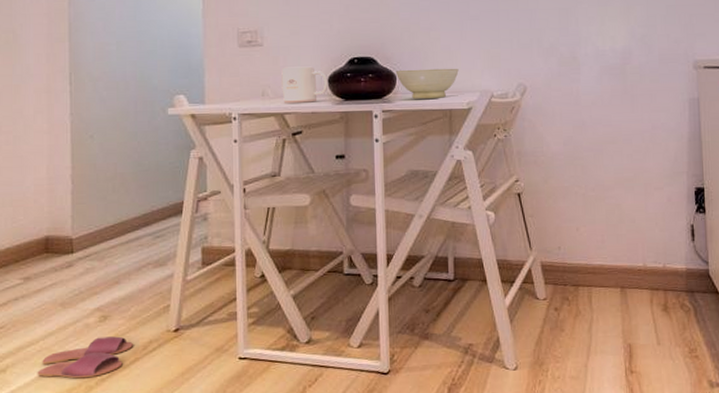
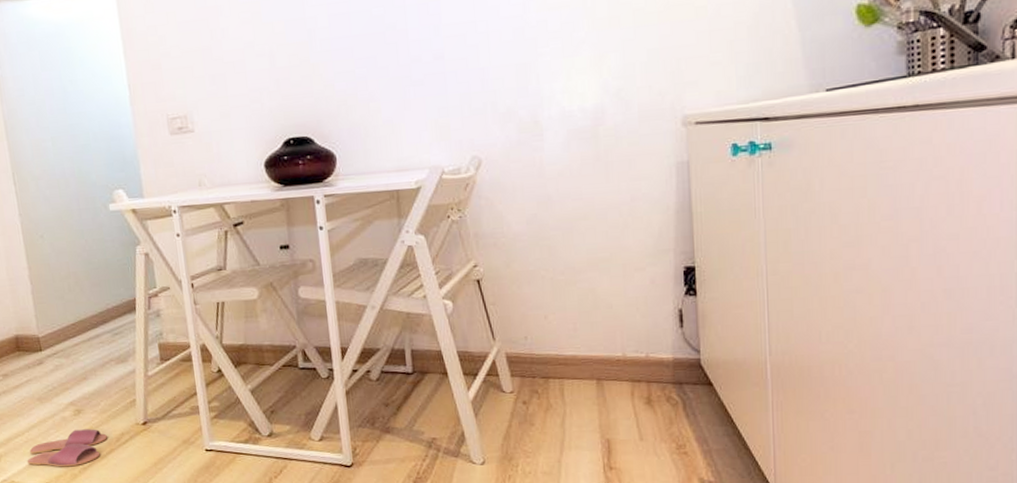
mug: present [281,66,329,103] -> none [216,151,266,193]
bowl: present [396,68,459,99] -> none [336,143,404,181]

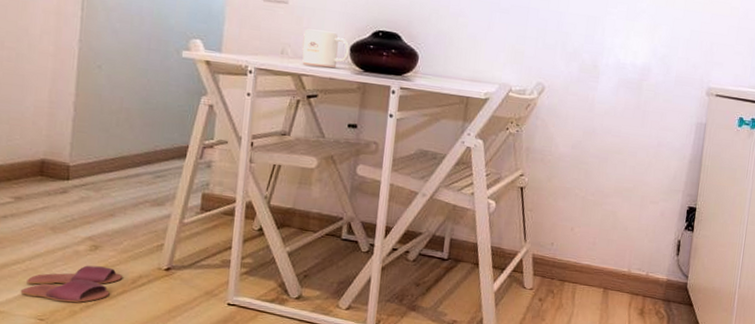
mug: none [216,151,266,193] -> present [302,28,350,69]

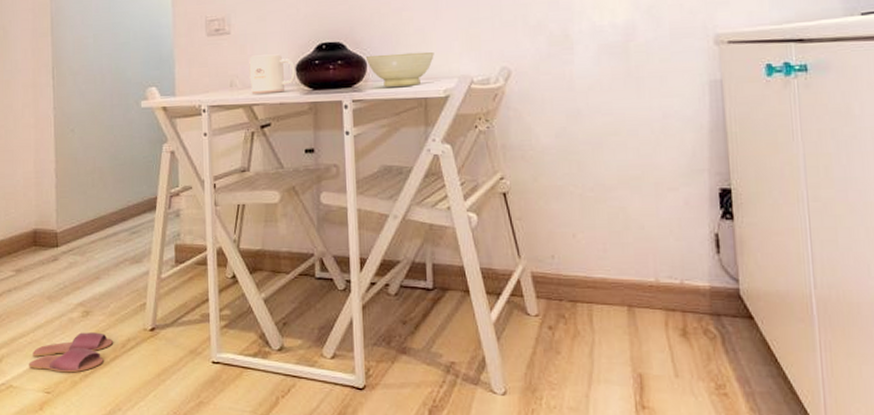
bowl: none [419,50,482,85] -> present [367,51,434,87]

